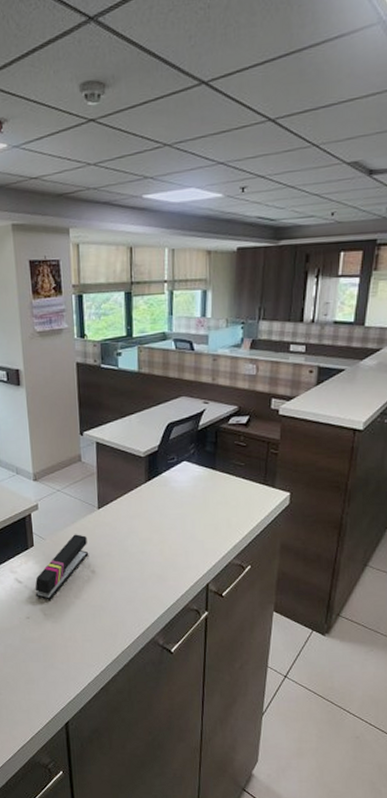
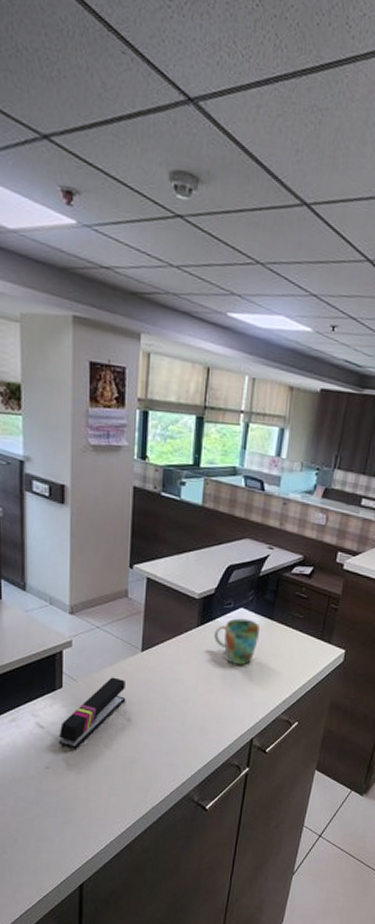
mug: none [162,471,205,514] -> present [214,618,261,664]

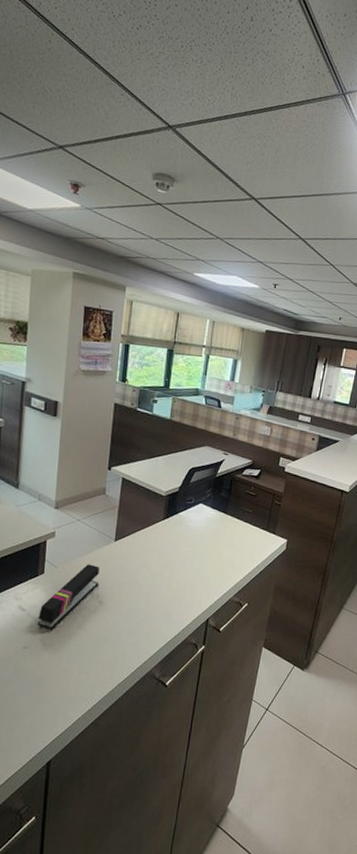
mug: present [214,618,261,664] -> none [177,512,217,552]

